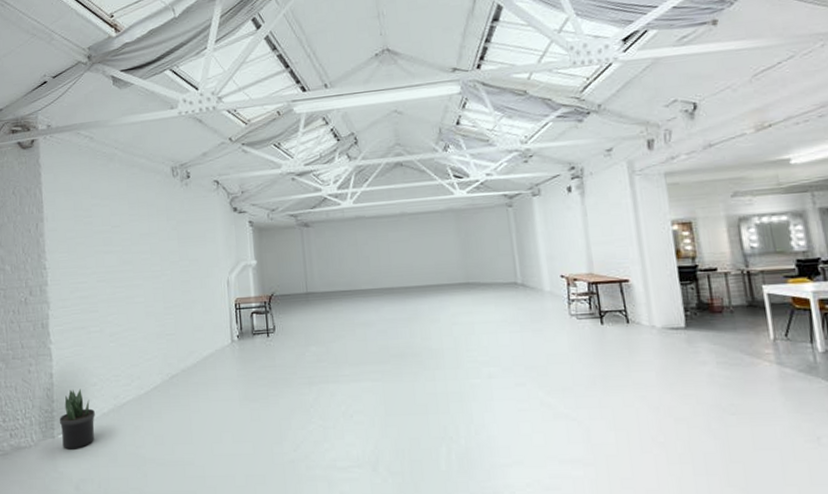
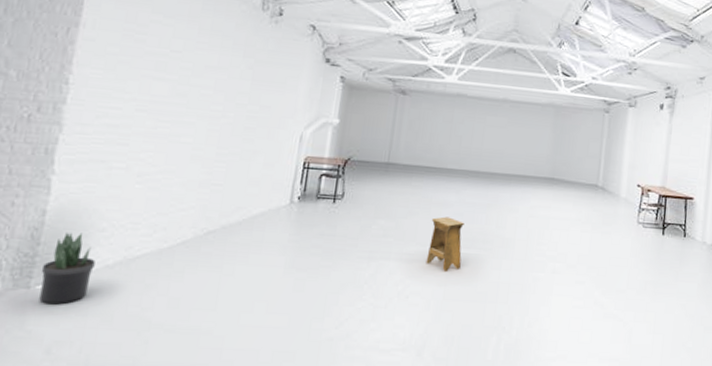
stool: none [358,335,395,389] -> present [426,216,464,273]

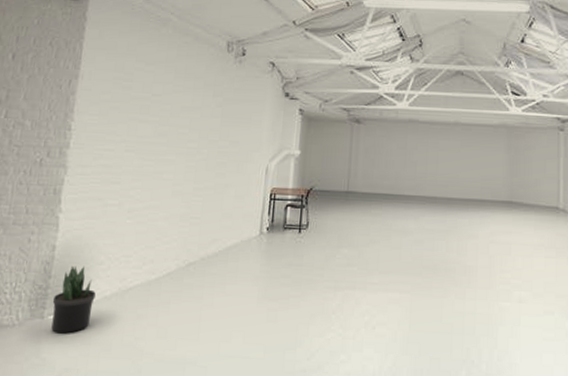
stool: present [426,216,464,273] -> none [390,244,425,302]

